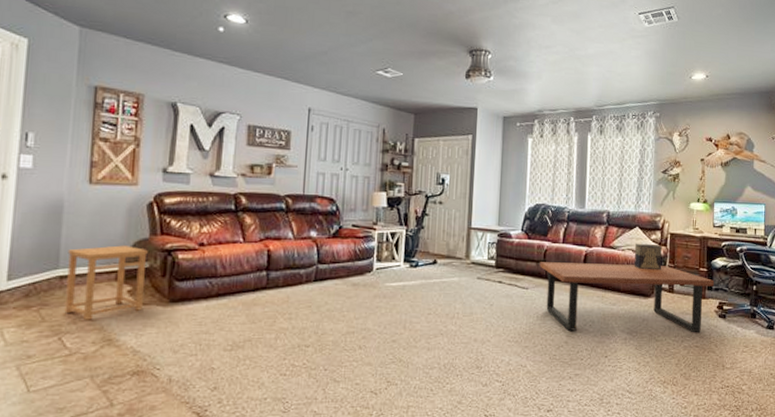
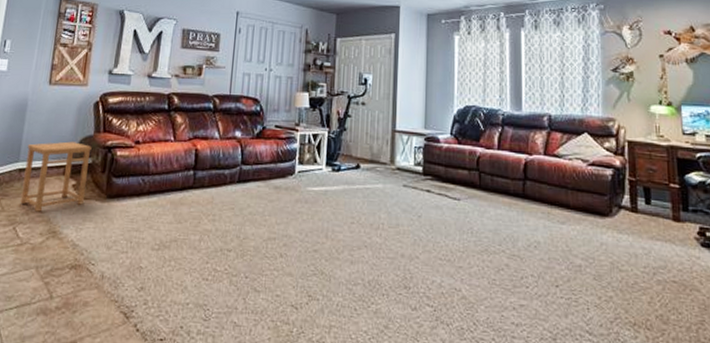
coffee table: present [540,262,715,332] -> none [472,170,691,264]
decorative box: present [634,243,663,271] -> none [584,151,620,185]

